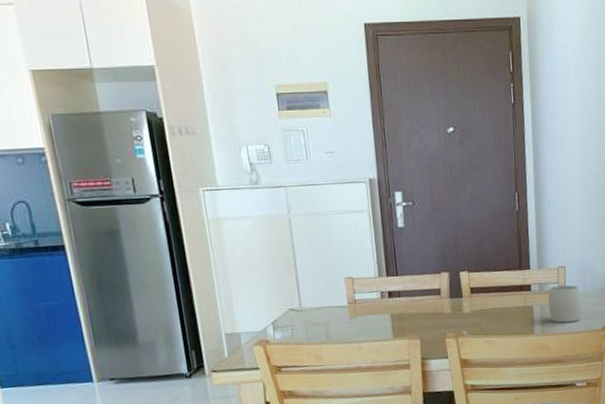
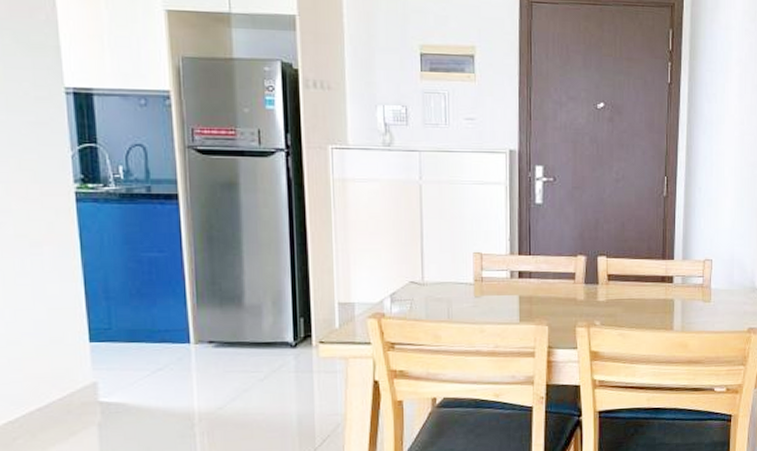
mug: present [548,285,582,323] -> none [690,280,727,321]

